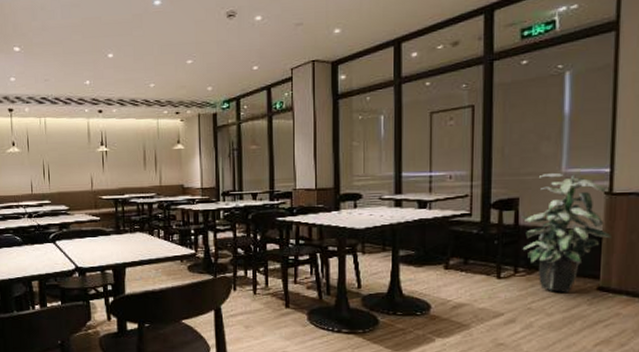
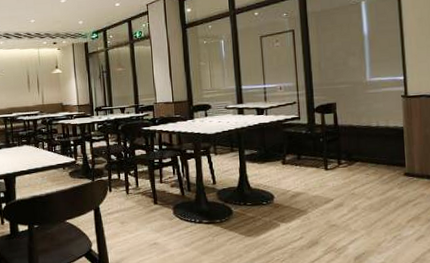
indoor plant: present [522,172,613,292] -> none [339,81,412,179]

